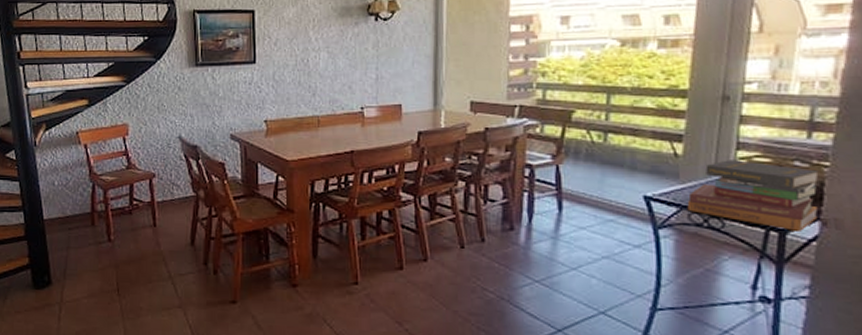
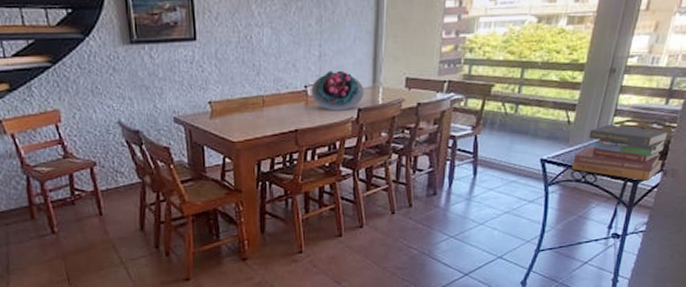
flower arrangement: none [367,93,425,133] -> present [311,70,364,111]

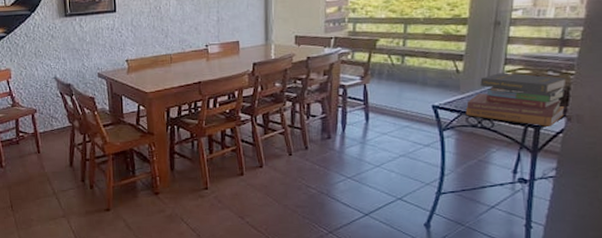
flower arrangement: present [311,70,364,111] -> none [211,31,258,66]

